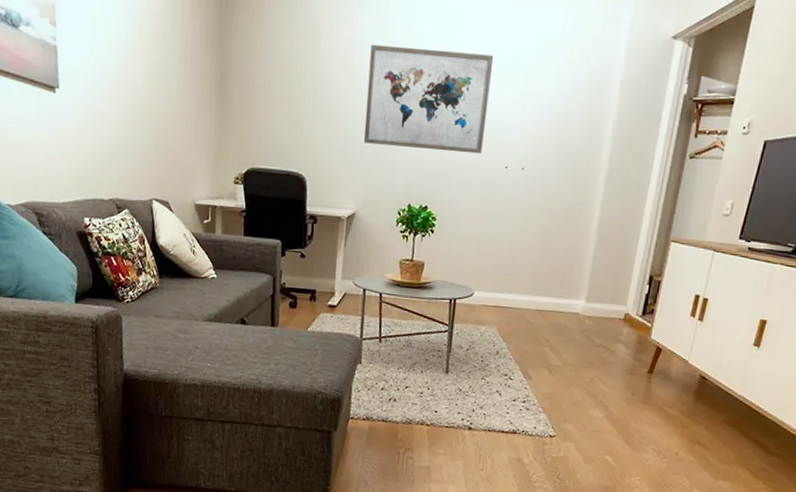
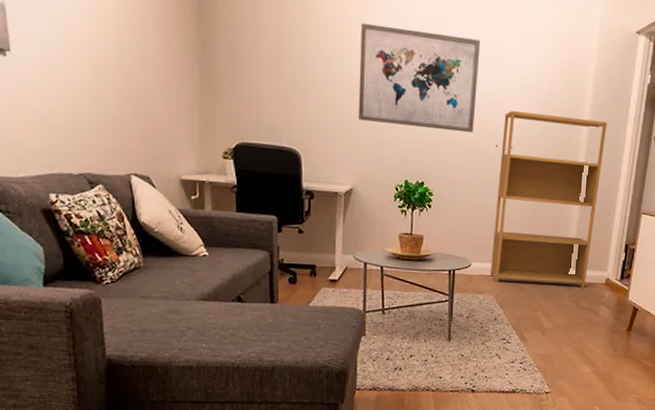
bookshelf: none [494,128,634,323] -> present [490,110,608,288]

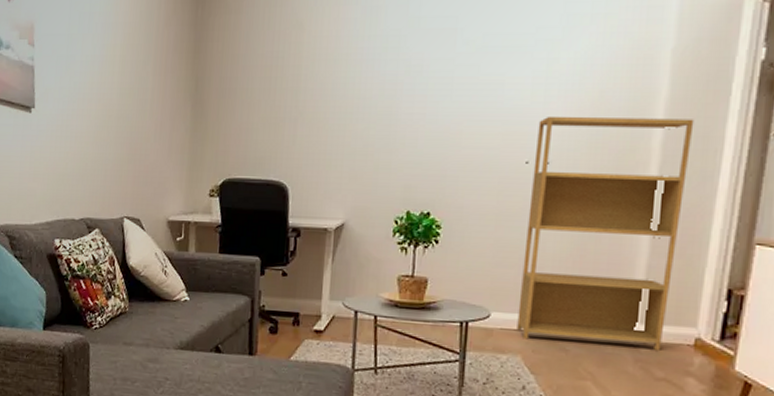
wall art: present [358,23,481,133] -> none [352,34,507,149]

